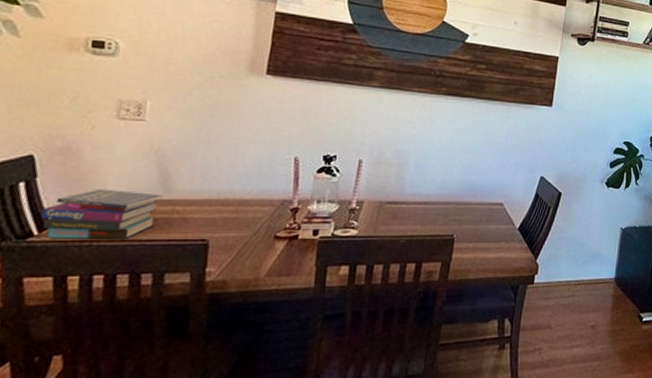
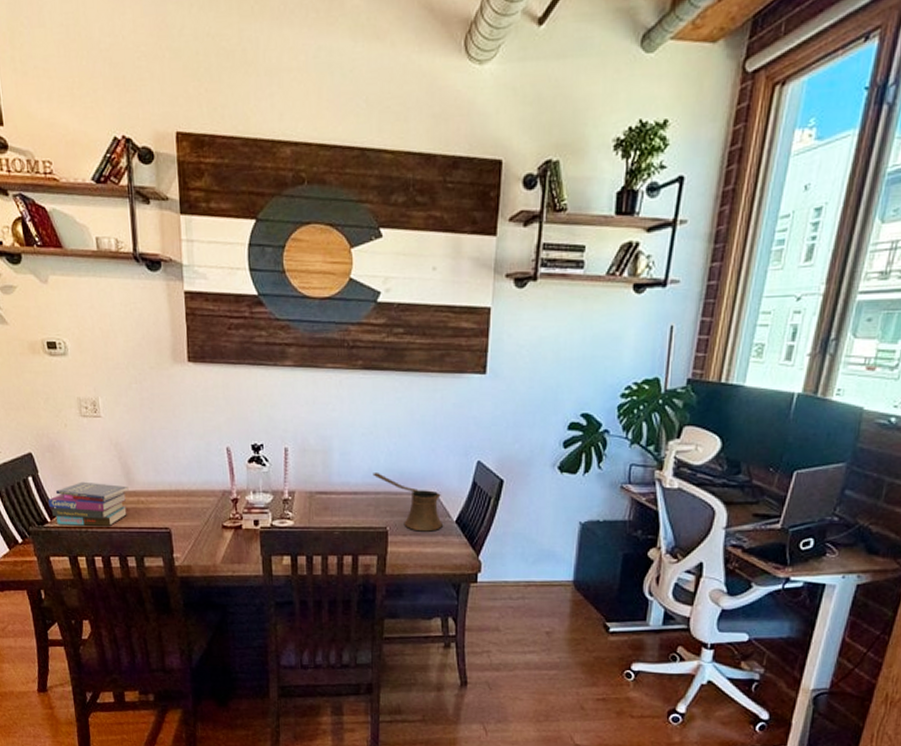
coffee pot: none [445,185,507,238] -> present [373,473,442,532]

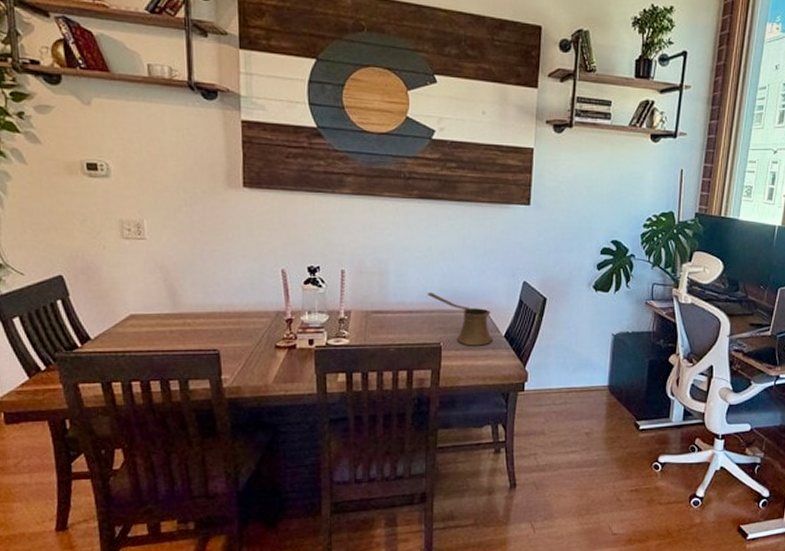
books: present [48,481,129,526] -> none [80,304,174,350]

